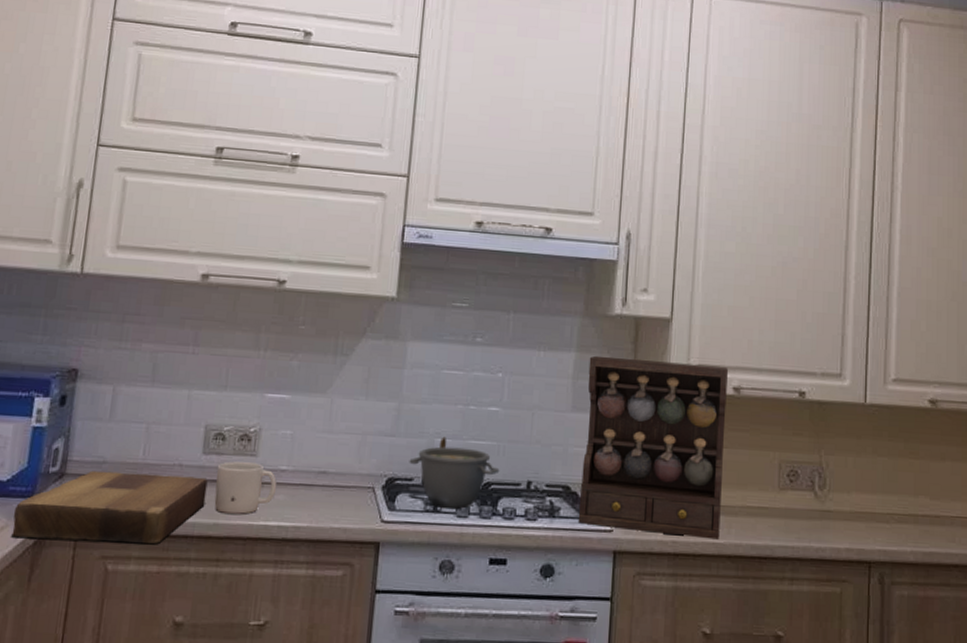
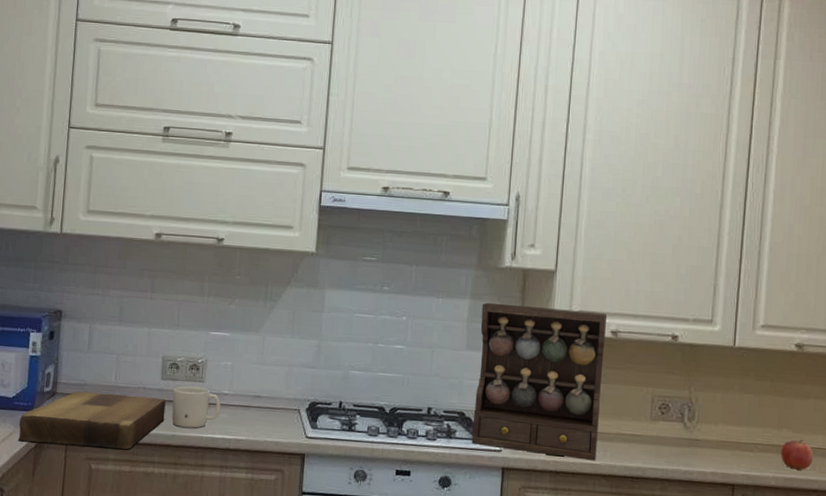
cooking pot: present [409,436,500,510] -> none [328,369,404,430]
fruit: none [919,507,953,542] -> present [781,439,814,470]

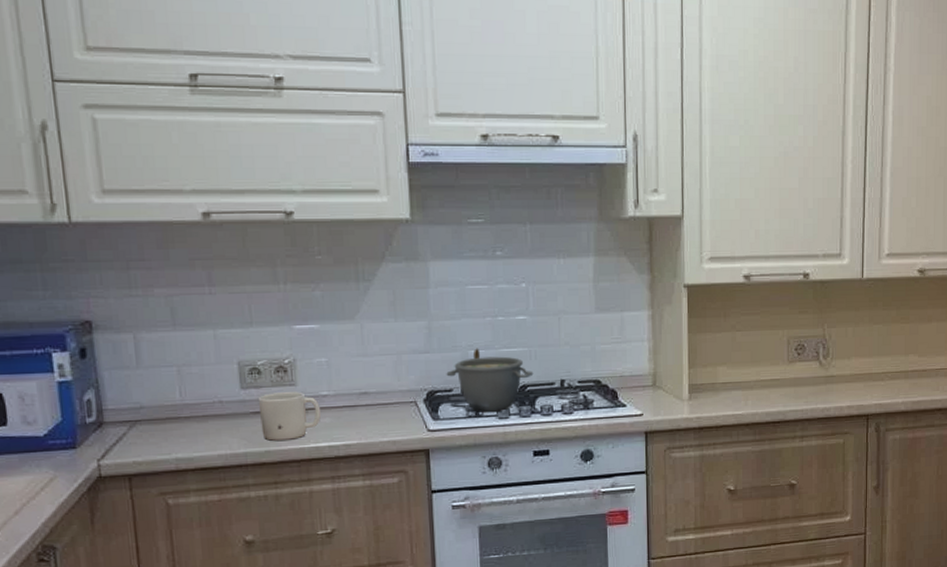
cutting board: present [17,391,166,451] -> none [60,410,253,488]
cooking pot: none [328,369,404,430] -> present [446,348,534,413]
spice rack: present [471,302,607,461] -> none [608,257,738,412]
fruit: present [781,439,814,470] -> none [909,362,938,392]

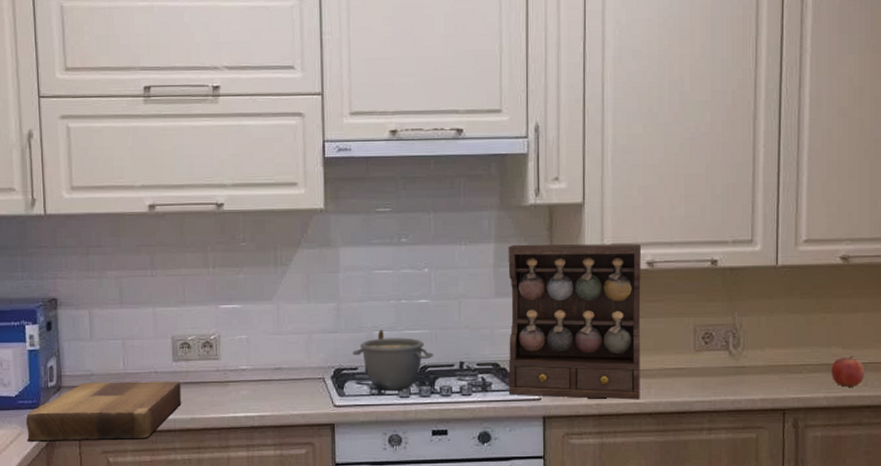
cutting board: none [60,410,253,488] -> present [26,381,182,443]
mug: present [258,392,322,442] -> none [187,365,240,410]
spice rack: none [608,257,738,412] -> present [508,243,641,400]
fruit: none [909,362,938,392] -> present [831,355,865,387]

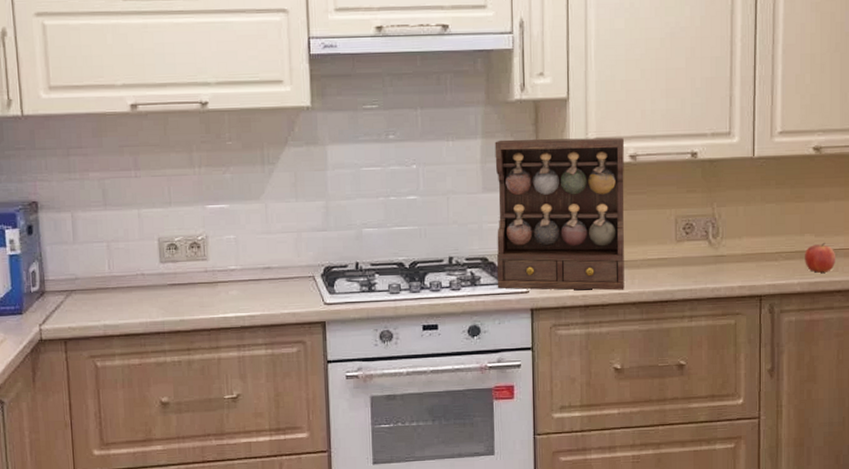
cutting board: present [26,381,182,443] -> none [9,283,170,349]
cooking pot: present [352,329,434,392] -> none [342,226,423,288]

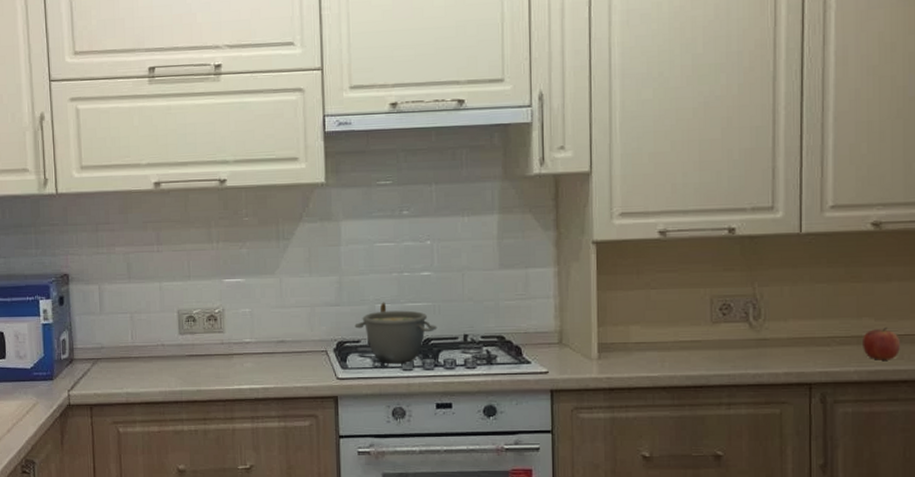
cooking pot: none [342,226,423,288] -> present [354,302,437,364]
spice rack: present [494,137,624,291] -> none [512,212,653,373]

